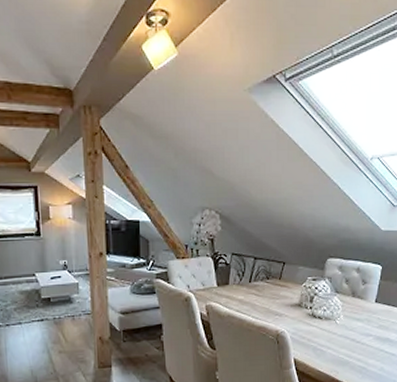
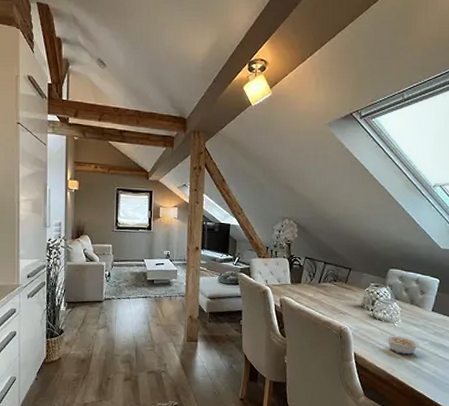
legume: none [321,332,364,354] -> present [380,332,420,355]

